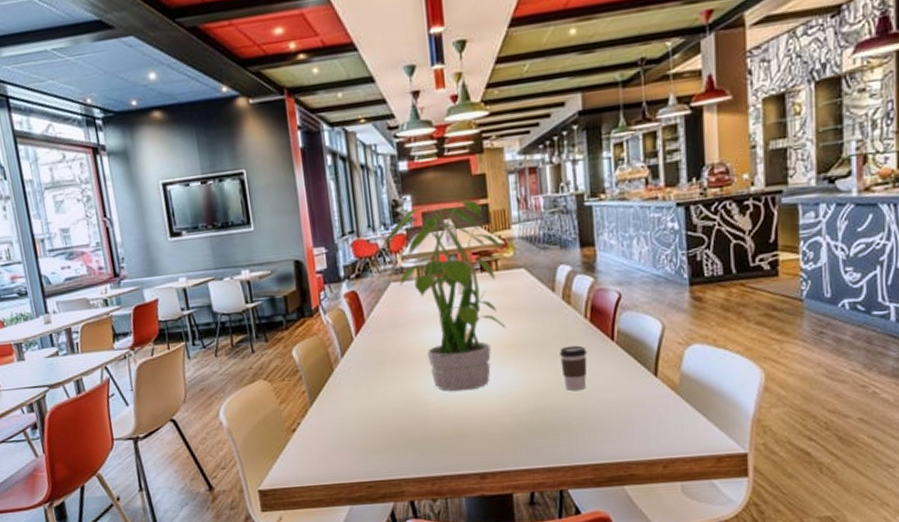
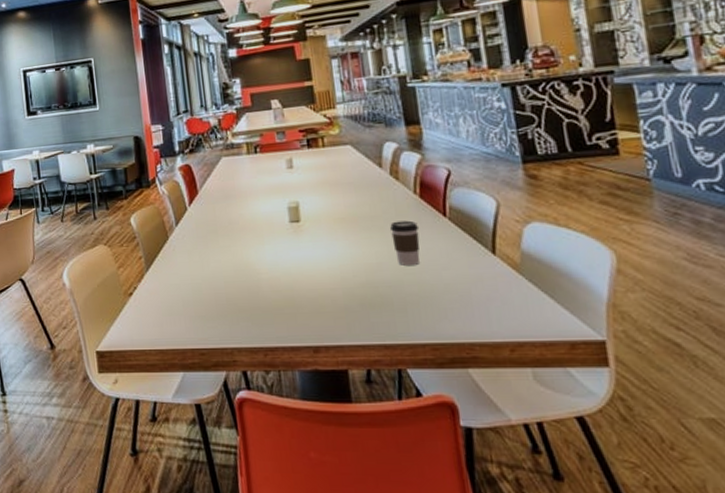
potted plant: present [382,199,506,392] -> none [214,81,334,263]

